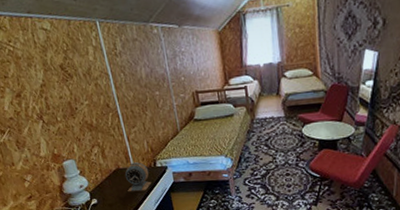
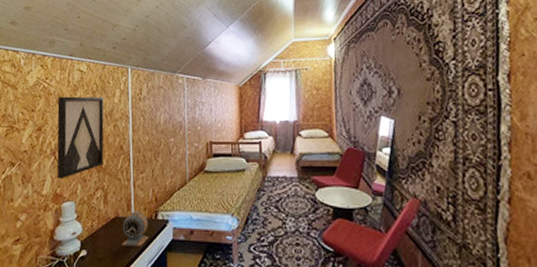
wall art: none [28,55,94,141] -> present [57,96,104,179]

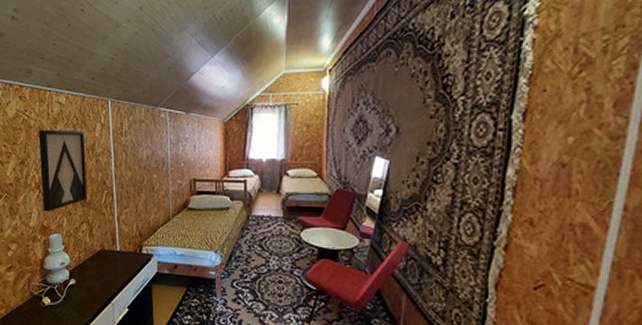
alarm clock: present [122,212,150,247] -> none [108,245,135,278]

